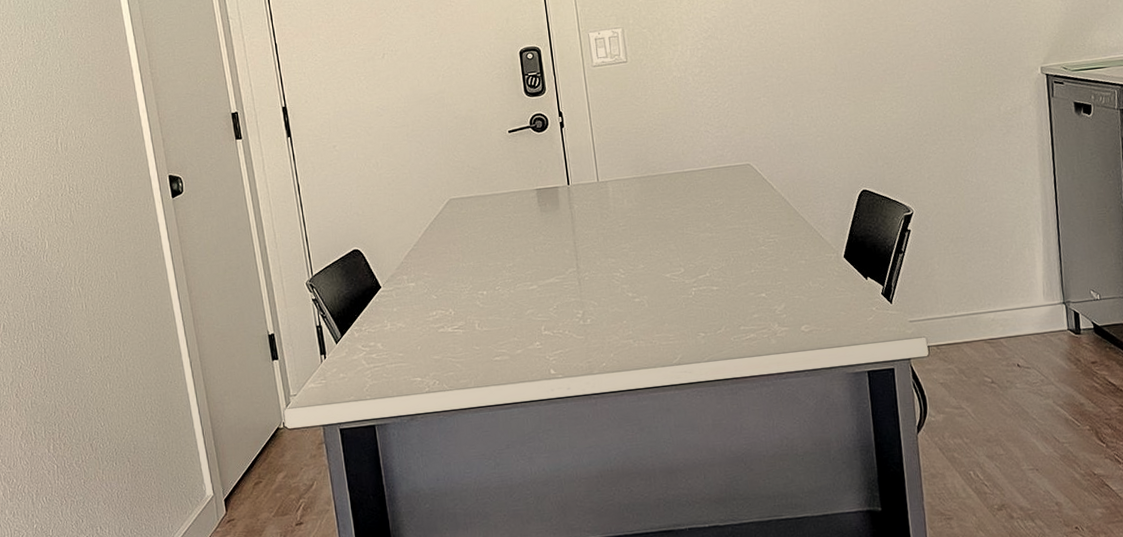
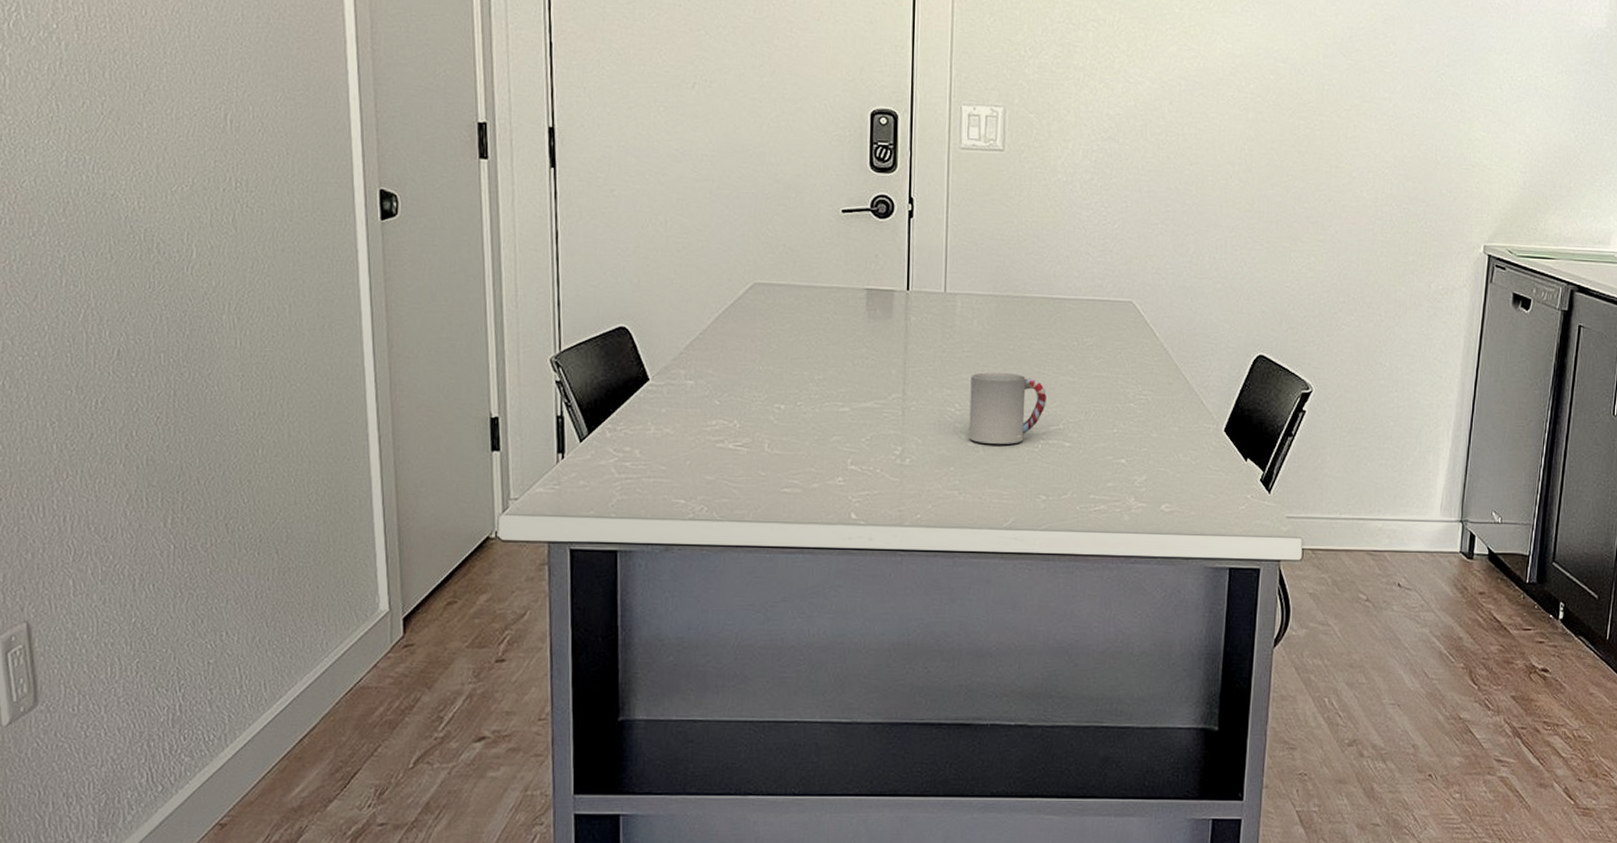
cup: none [628,237,693,298] -> present [969,372,1047,444]

